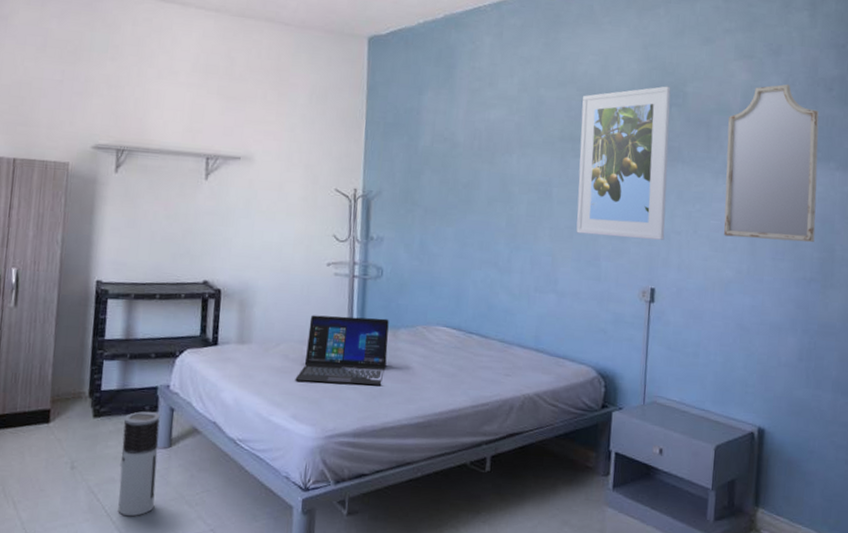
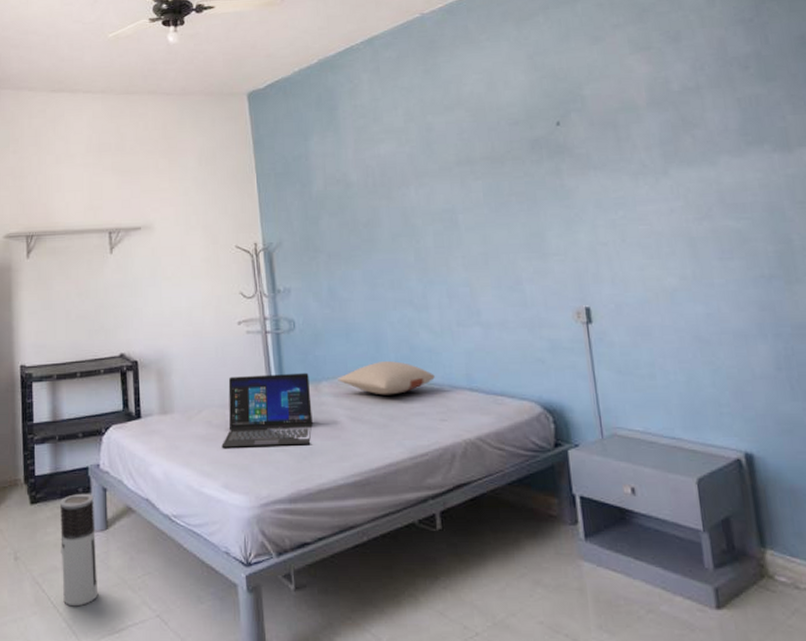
pillow: none [416,316,507,348] -> present [338,361,435,395]
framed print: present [576,86,671,240] -> none [473,92,590,259]
home mirror: present [723,84,819,243] -> none [636,69,765,241]

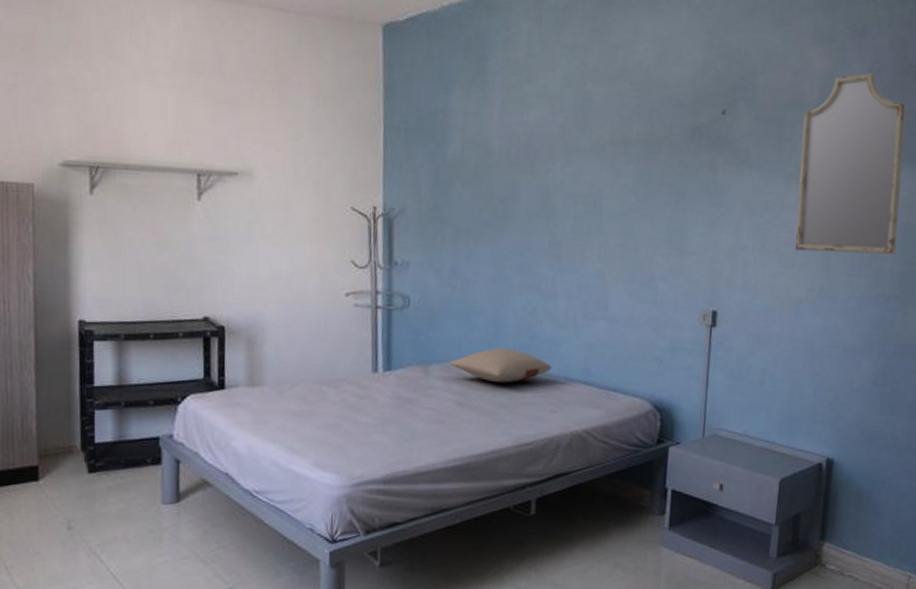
air purifier: present [59,494,97,607] -> none [123,465,165,578]
laptop: present [221,372,313,448] -> none [315,352,419,428]
home mirror: none [636,69,765,241] -> present [795,72,907,256]

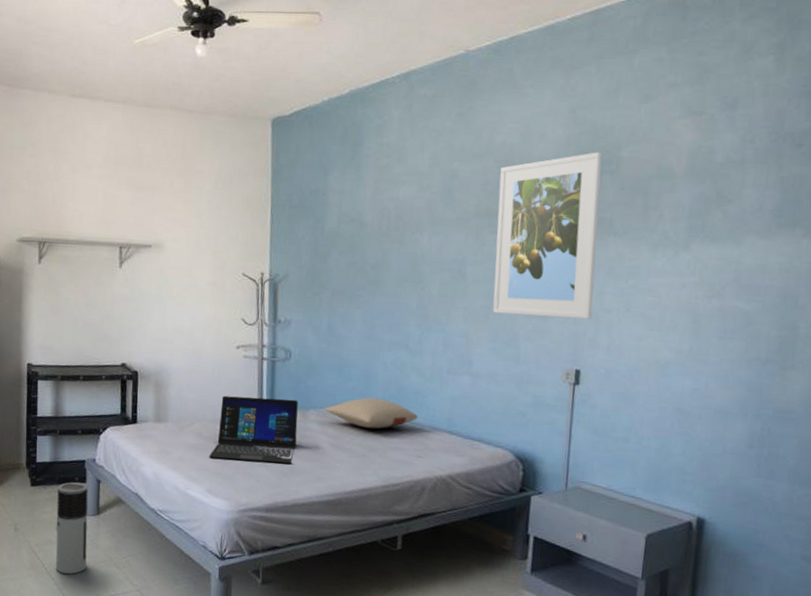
air purifier: none [123,465,165,578] -> present [56,482,88,575]
laptop: none [315,352,419,428] -> present [209,395,298,464]
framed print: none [629,77,739,257] -> present [492,152,603,319]
home mirror: present [795,72,907,256] -> none [662,141,784,320]

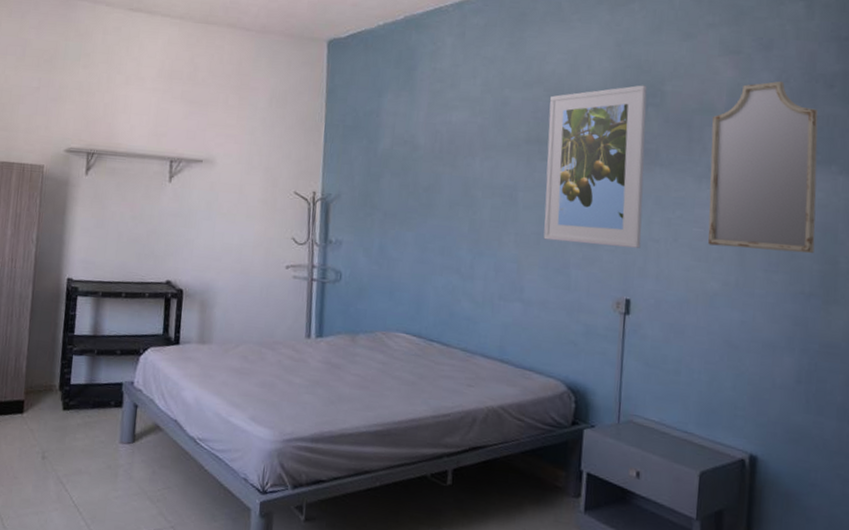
air purifier: present [56,482,88,575] -> none [84,406,125,509]
laptop: present [209,395,298,464] -> none [254,317,348,391]
pillow: present [325,397,418,429] -> none [375,322,469,356]
home mirror: none [662,141,784,320] -> present [708,81,818,254]

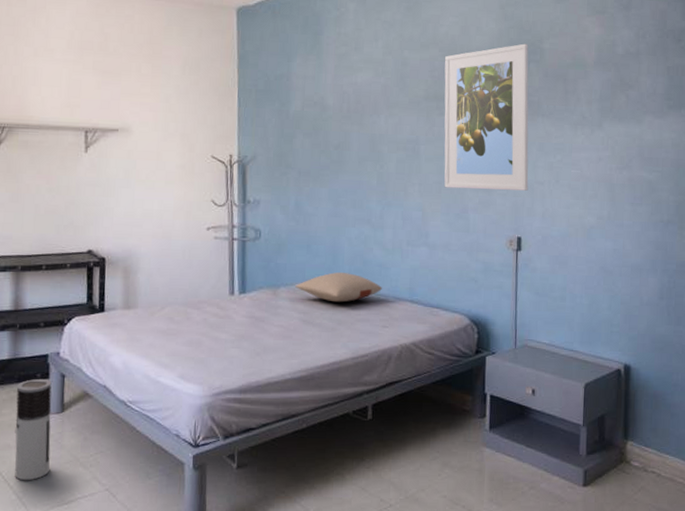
air purifier: none [84,406,125,509] -> present [15,379,52,481]
pillow: none [375,322,469,356] -> present [295,272,382,303]
home mirror: present [708,81,818,254] -> none [583,37,671,187]

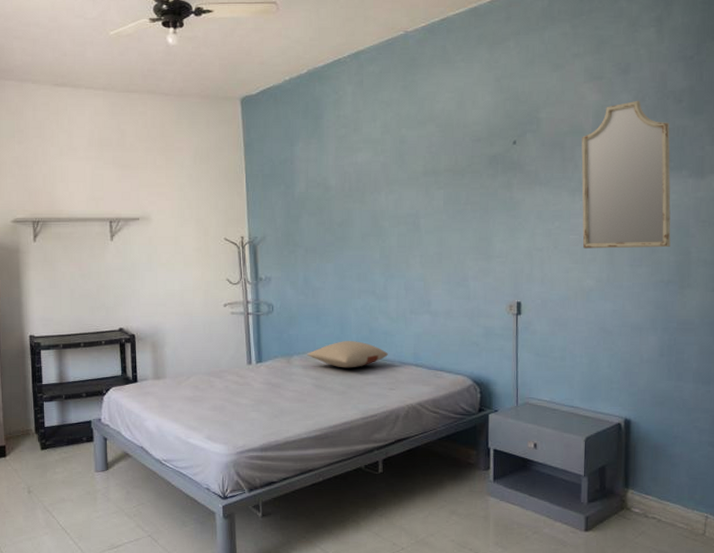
air purifier: present [15,379,52,481] -> none [66,442,99,529]
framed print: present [444,43,529,191] -> none [442,114,527,259]
home mirror: none [583,37,671,187] -> present [581,100,671,249]

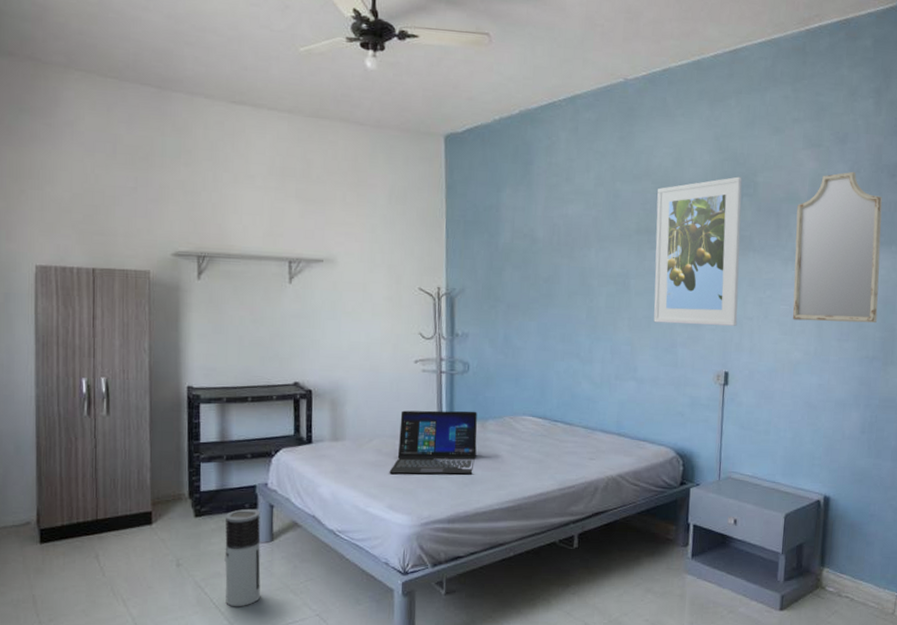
air purifier: none [66,442,99,529] -> present [224,509,261,607]
laptop: none [206,348,284,407] -> present [389,410,477,475]
pillow: present [307,341,388,368] -> none [503,406,590,436]
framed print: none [442,114,527,259] -> present [653,176,742,326]

